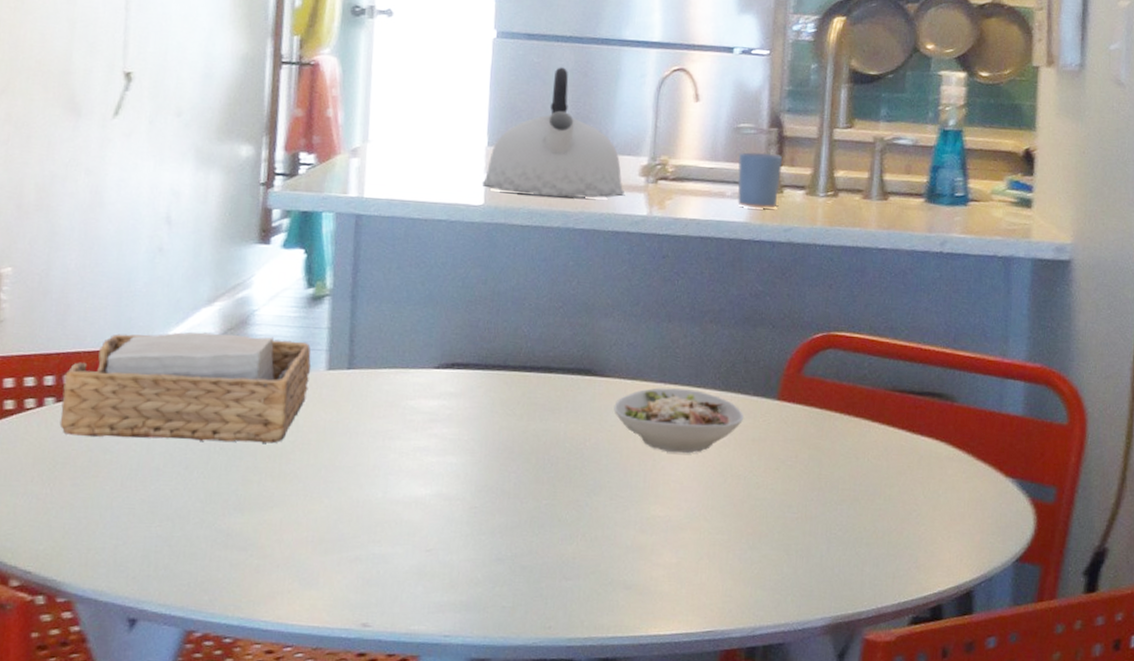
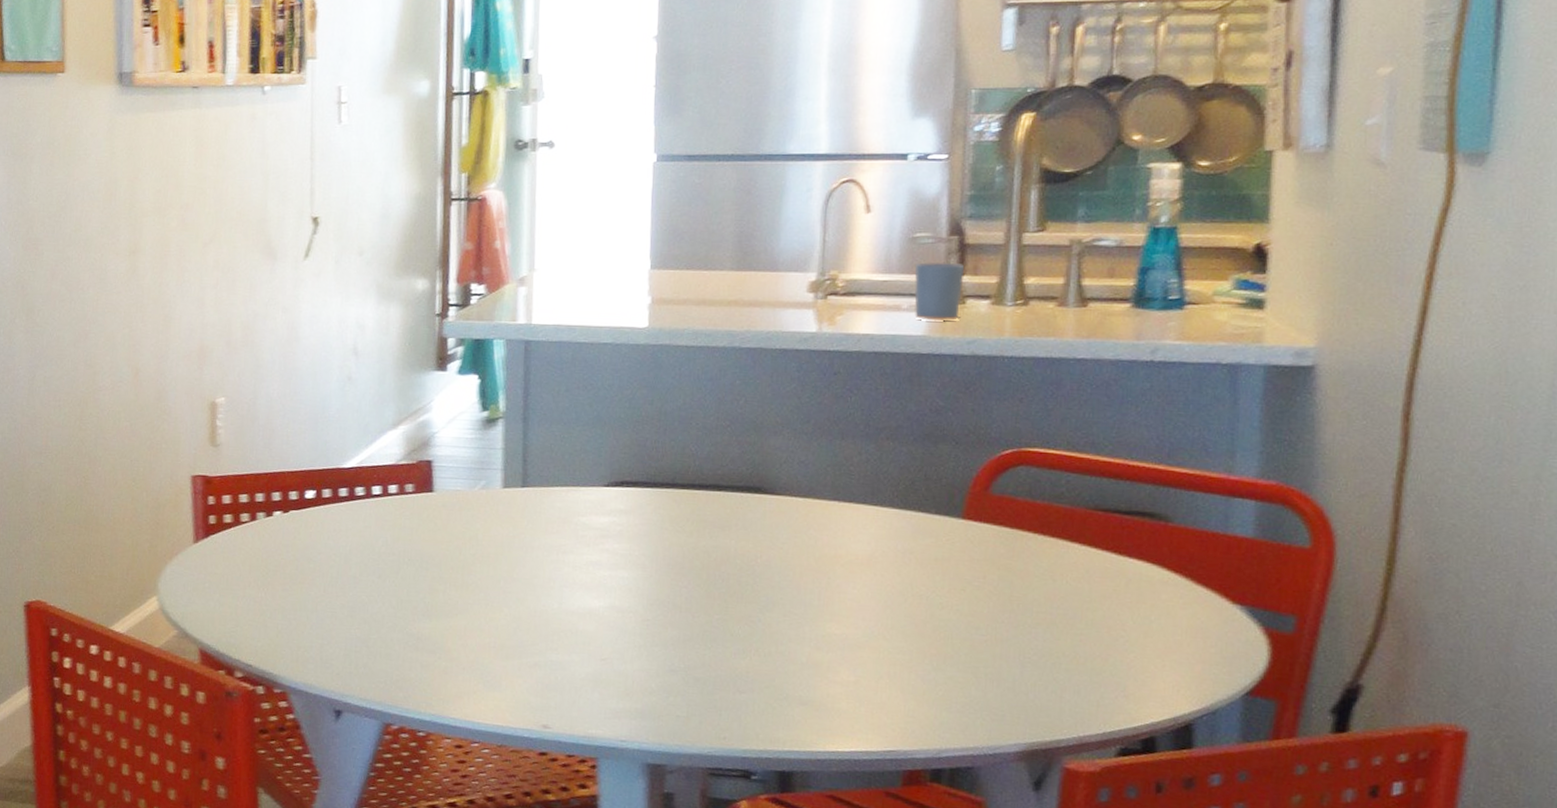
napkin holder: present [59,331,312,444] -> none [270,453,488,556]
kettle: present [482,67,624,198] -> none [646,186,792,317]
salad: present [614,387,744,454] -> none [785,505,926,573]

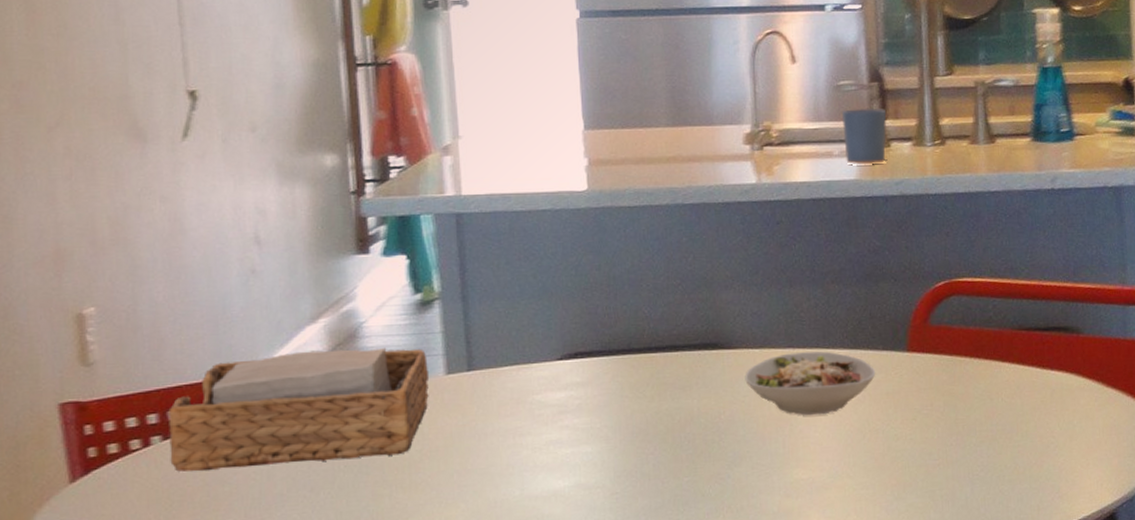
napkin holder: none [270,453,488,556] -> present [168,347,430,472]
salad: none [785,505,926,573] -> present [745,351,876,416]

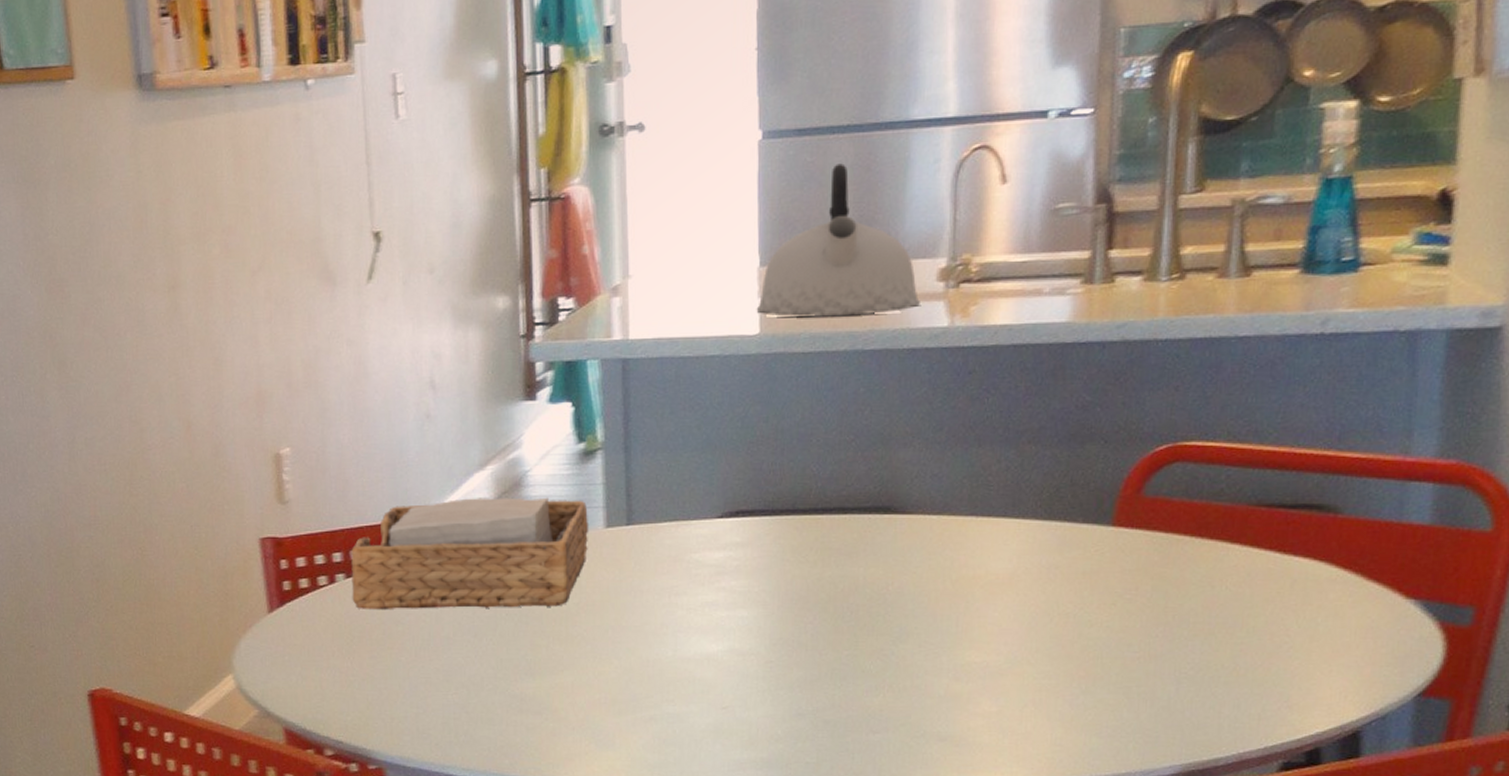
kettle: none [583,42,730,175] -> present [756,163,920,317]
salad: present [745,351,876,416] -> none [918,521,1072,593]
mug: present [841,108,887,165] -> none [1057,235,1114,305]

